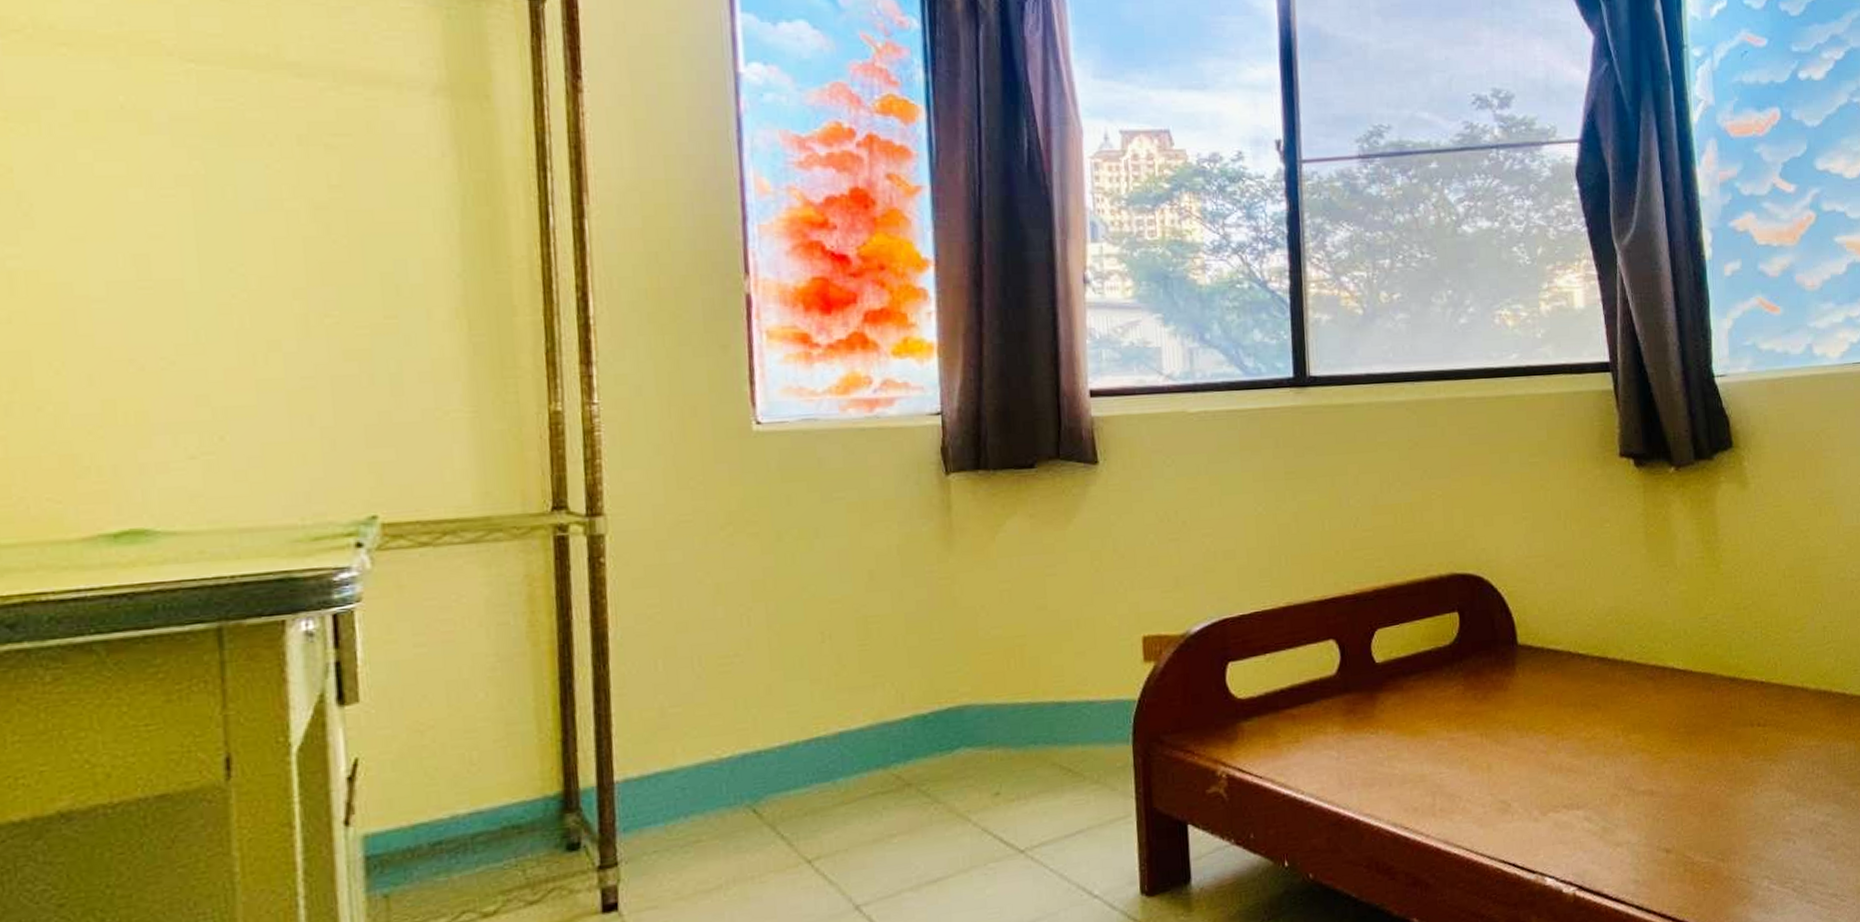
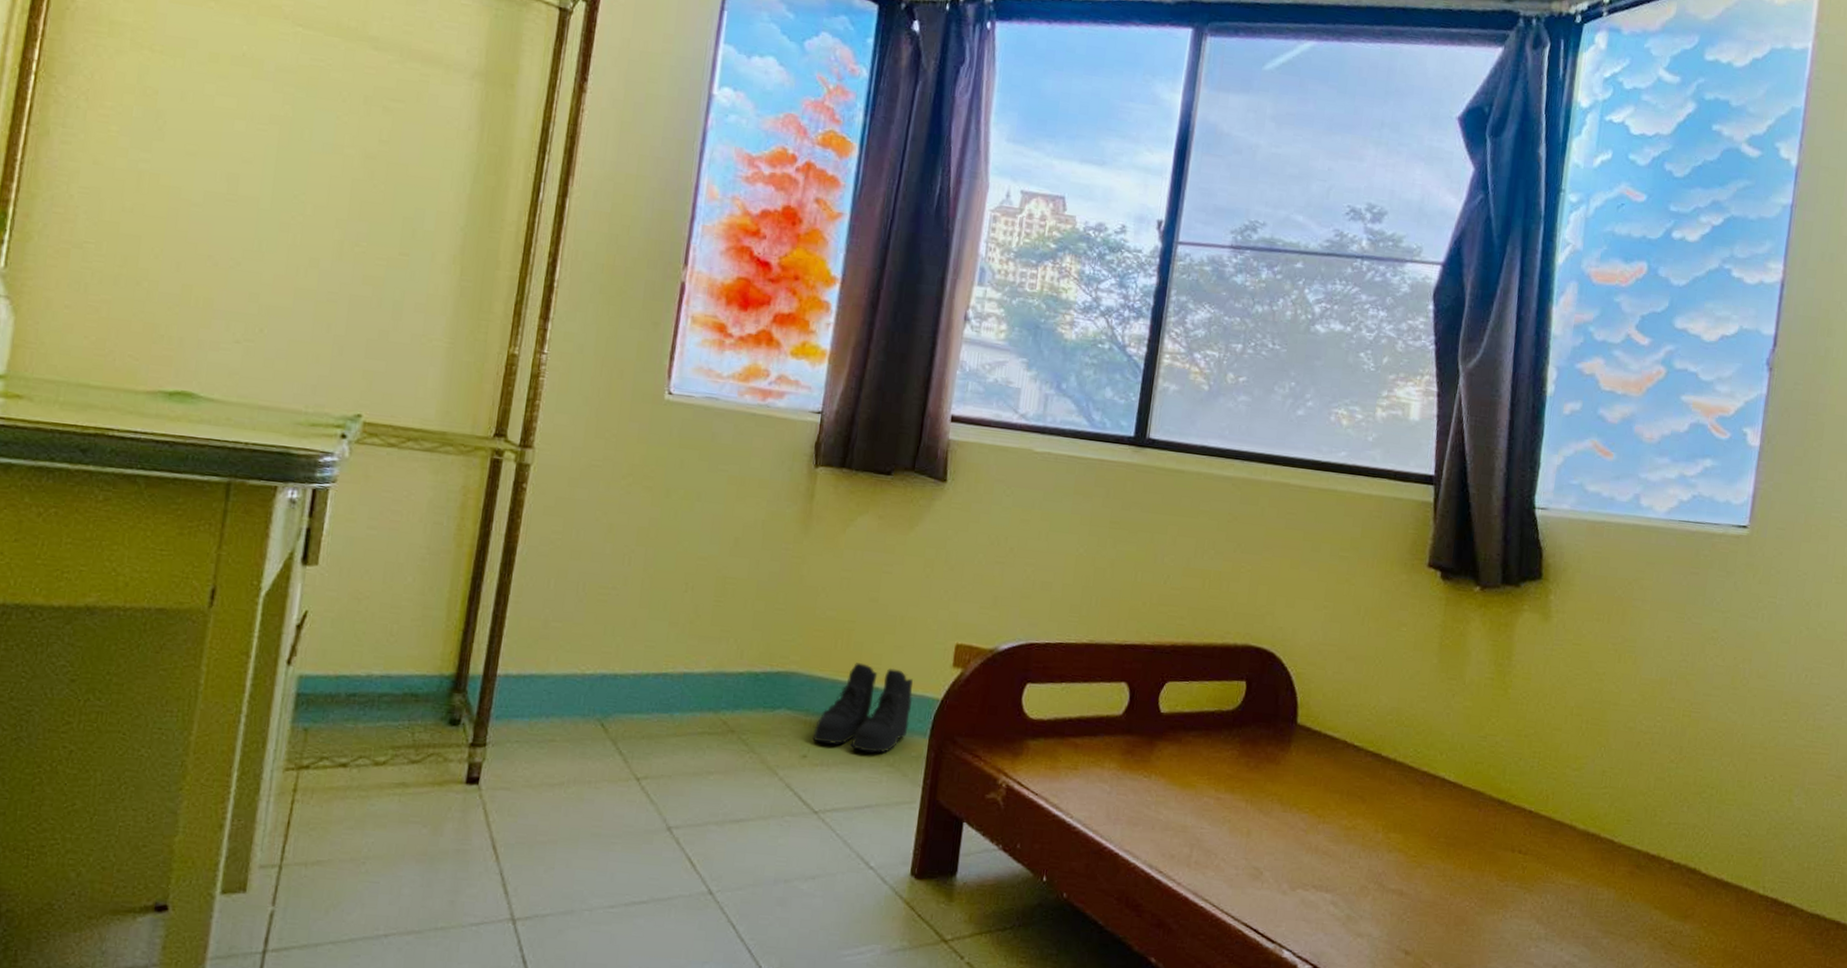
boots: none [1002,677,1108,775] -> present [812,663,913,754]

